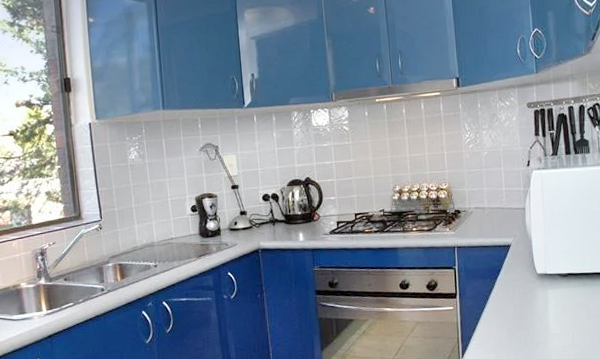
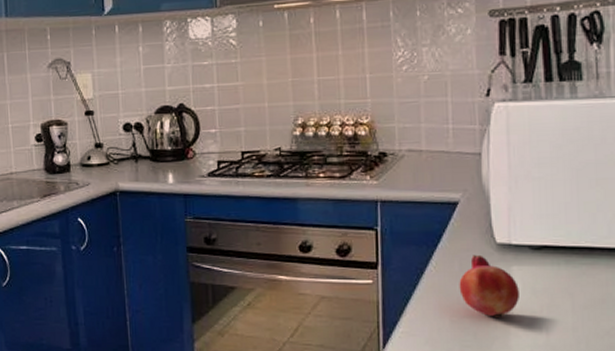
fruit: none [513,283,554,328] -> present [459,254,519,317]

